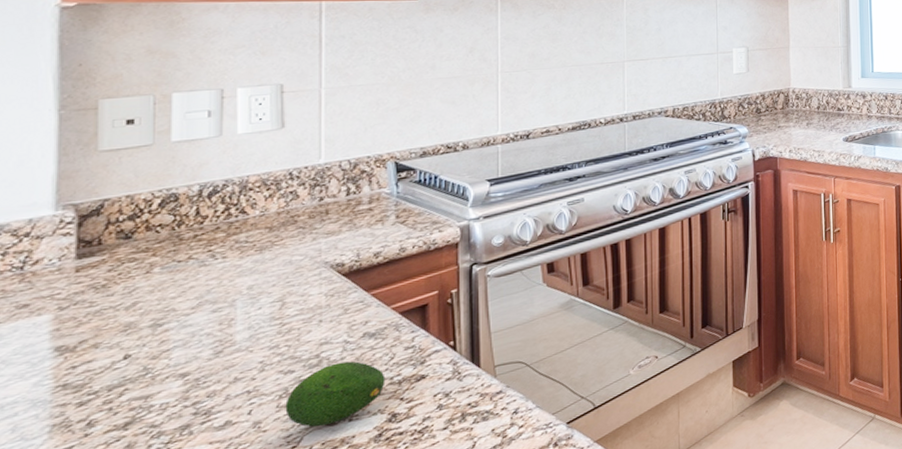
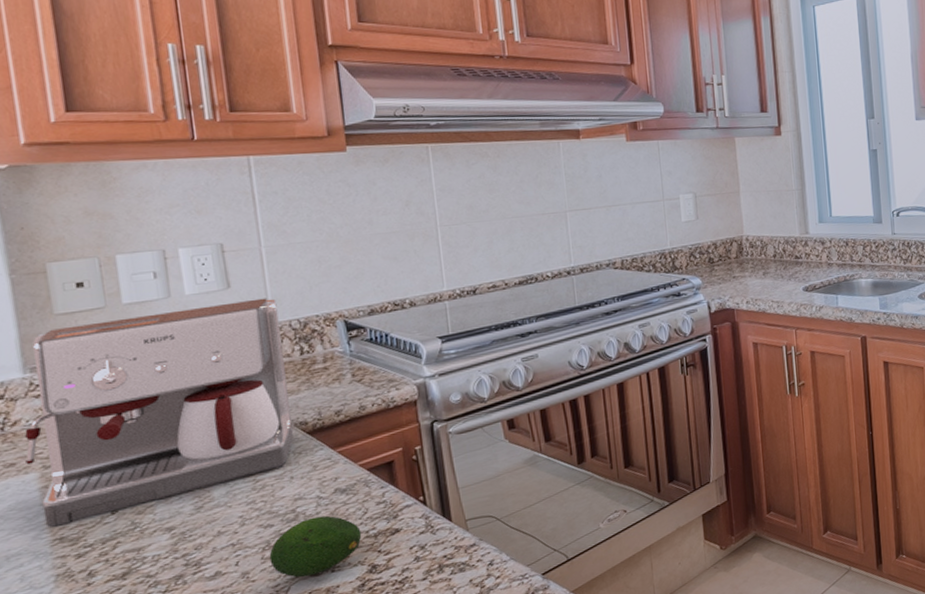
coffee maker: none [41,138,329,374] -> present [25,298,294,528]

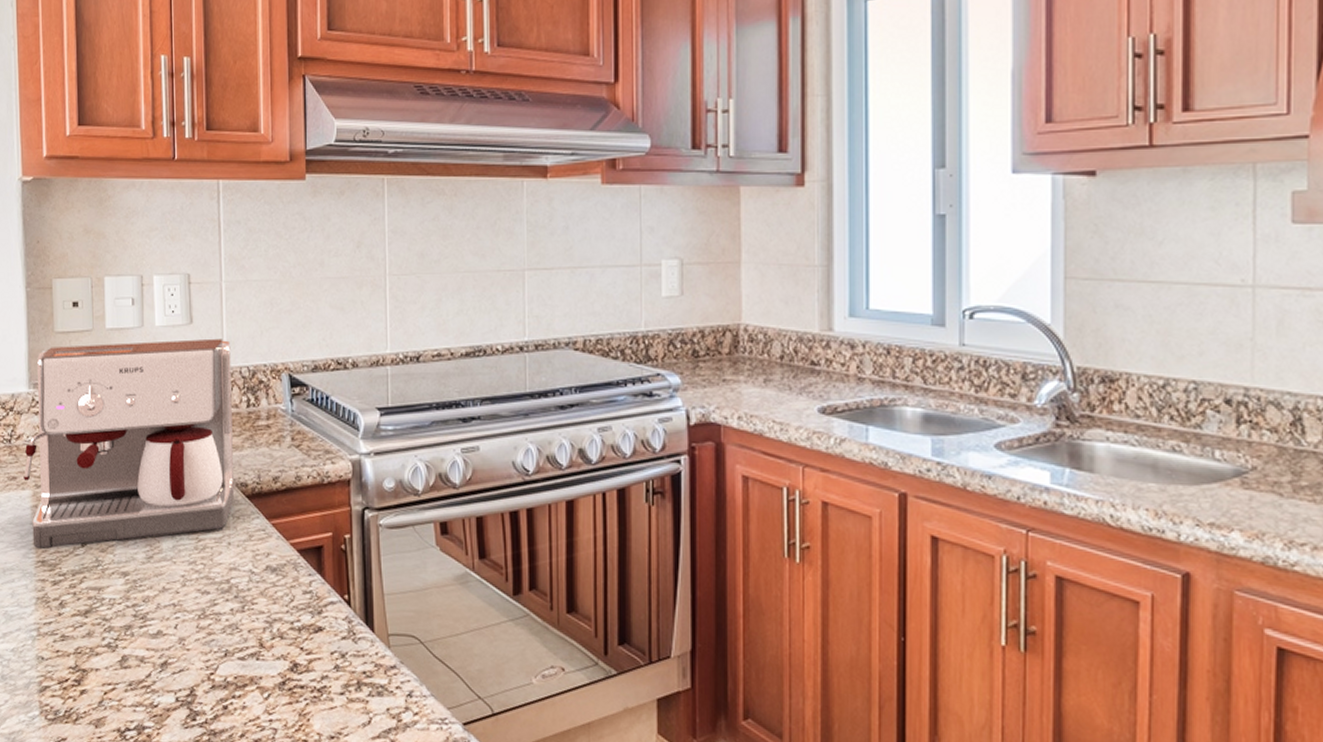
fruit: present [269,515,362,578] -> none [203,593,287,659]

